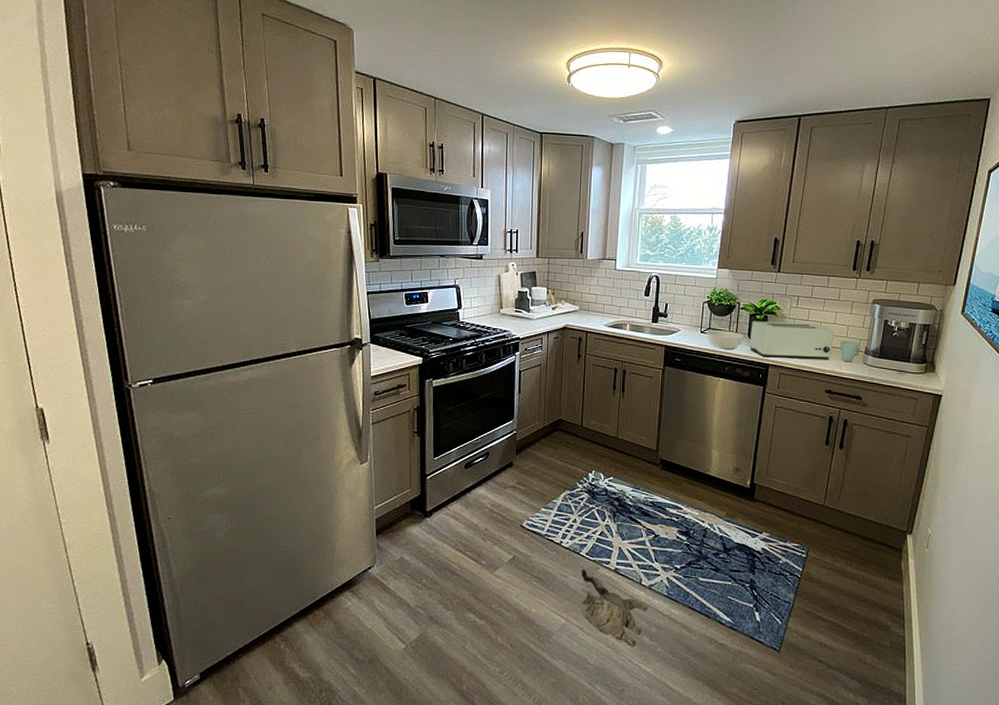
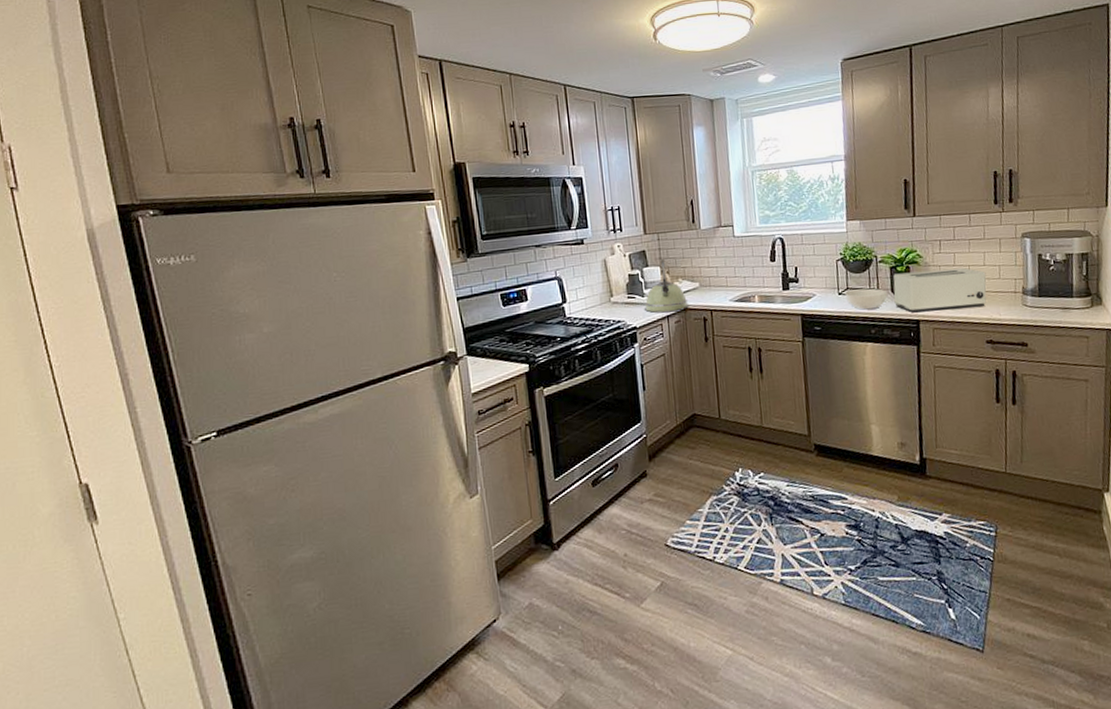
kettle: none [529,281,568,329] -> present [644,258,689,313]
cat: present [579,569,648,648] -> none [742,586,825,673]
mug: present [840,341,860,362] -> none [994,282,1017,306]

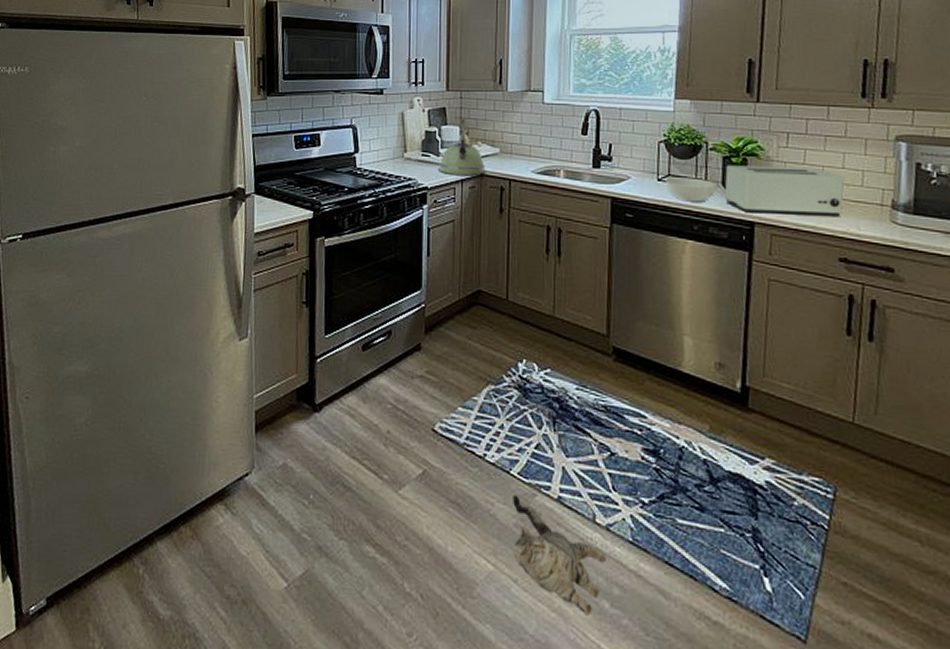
cat: none [742,586,825,673] -> present [512,494,606,616]

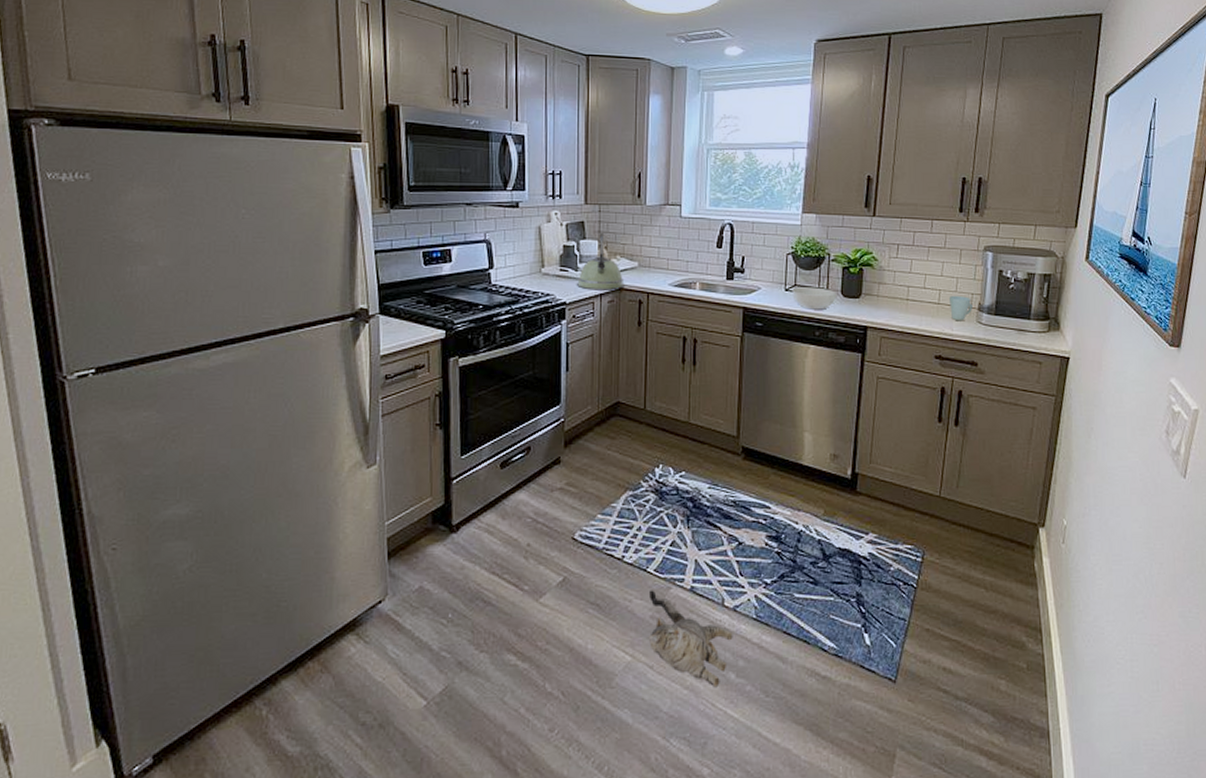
toaster: present [724,165,845,217] -> none [843,275,943,320]
mug: none [854,191,885,220] -> present [950,296,973,321]

